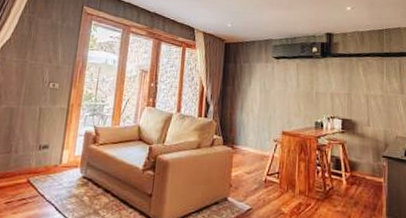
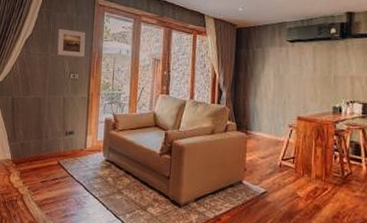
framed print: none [37,35,70,65] -> present [57,29,85,57]

